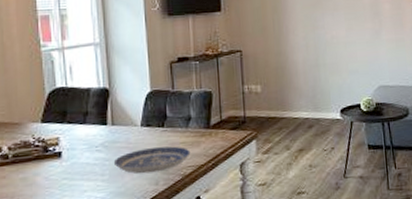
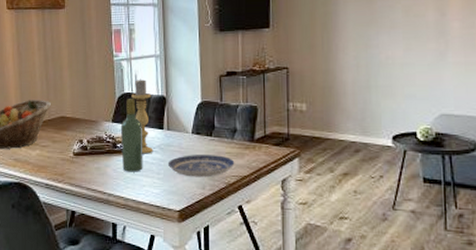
wine bottle: none [52,93,84,178] -> present [120,99,143,172]
candle holder: none [65,70,96,155] -> present [131,78,153,154]

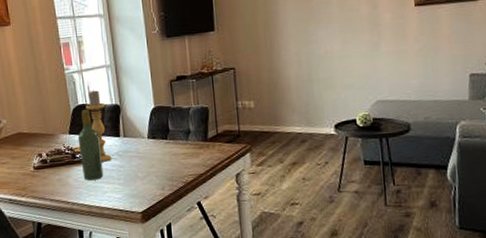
plate: present [167,155,235,178] -> none [126,156,191,180]

